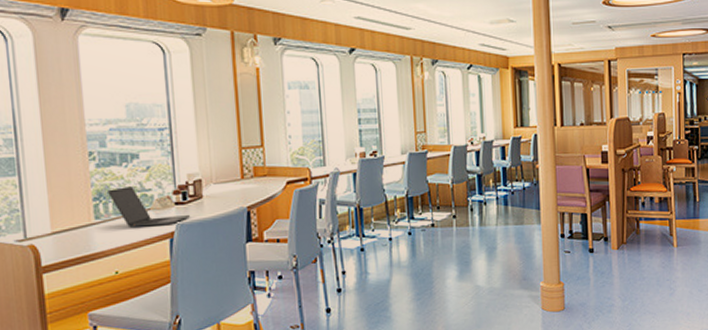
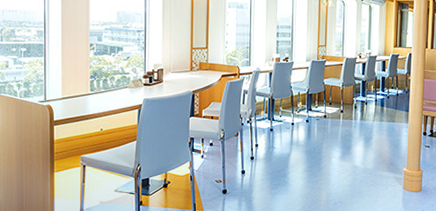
laptop: present [108,186,190,228] -> none [100,70,153,100]

